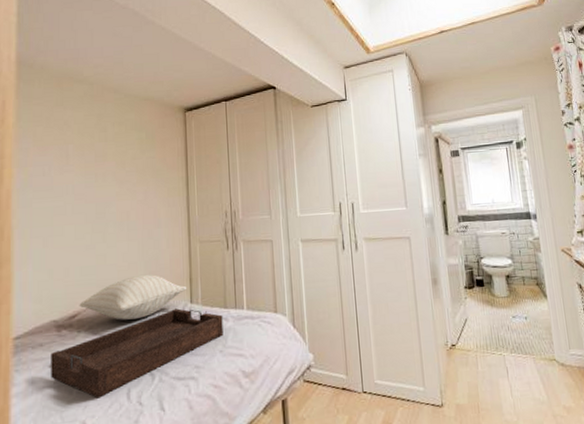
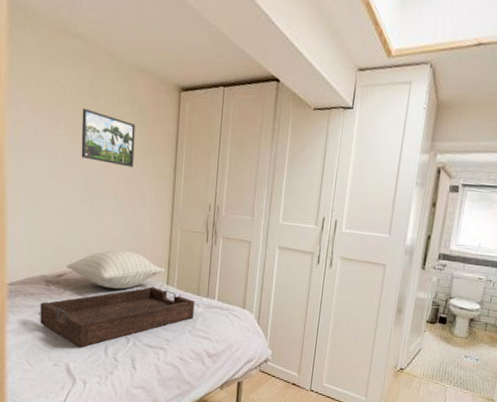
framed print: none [91,142,145,190] -> present [81,108,135,168]

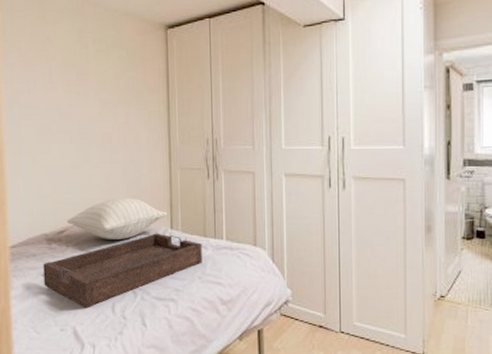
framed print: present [81,108,135,168] -> none [72,59,127,111]

